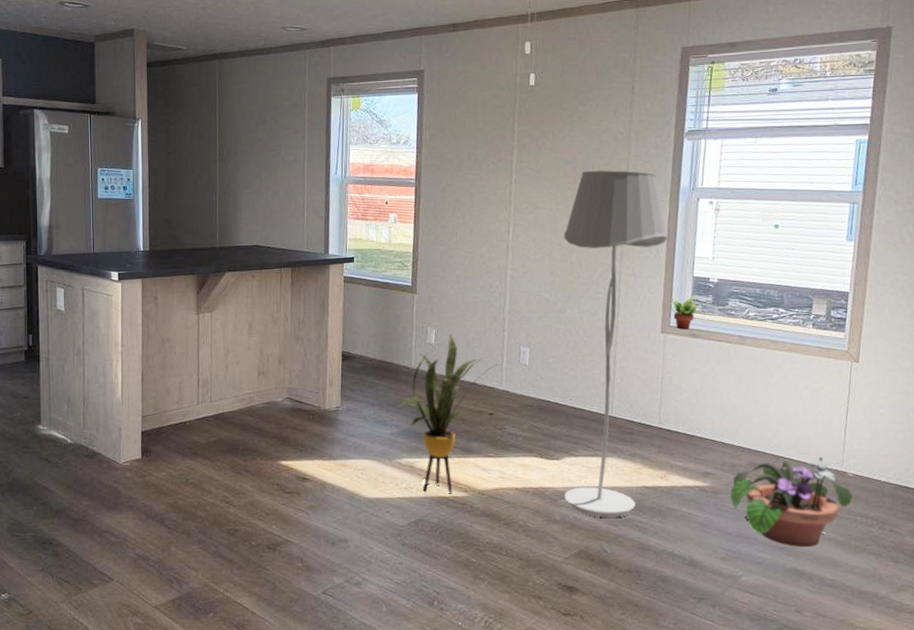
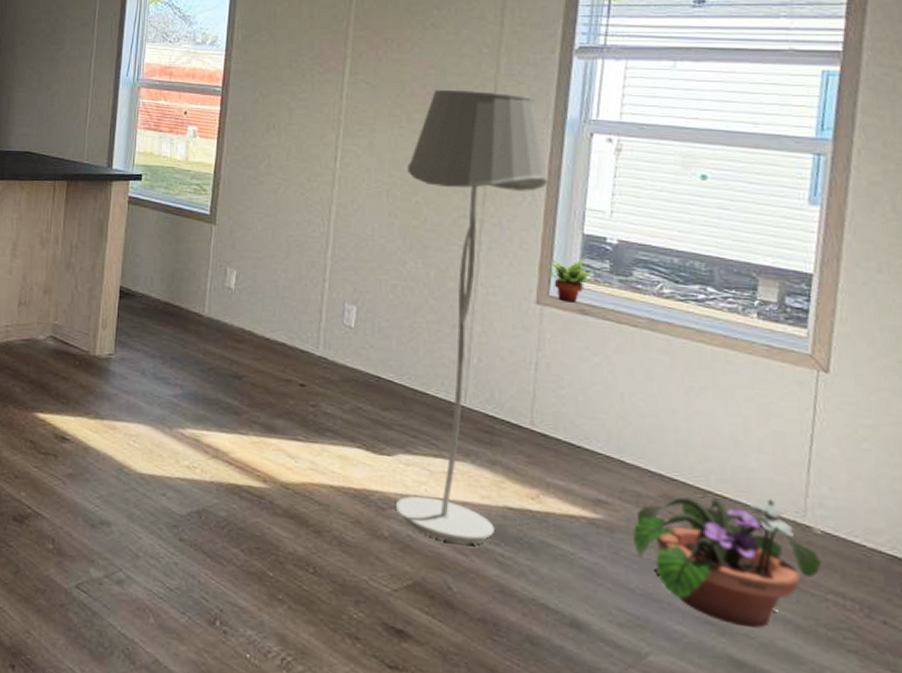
house plant: present [397,335,501,493] -> none [183,279,319,481]

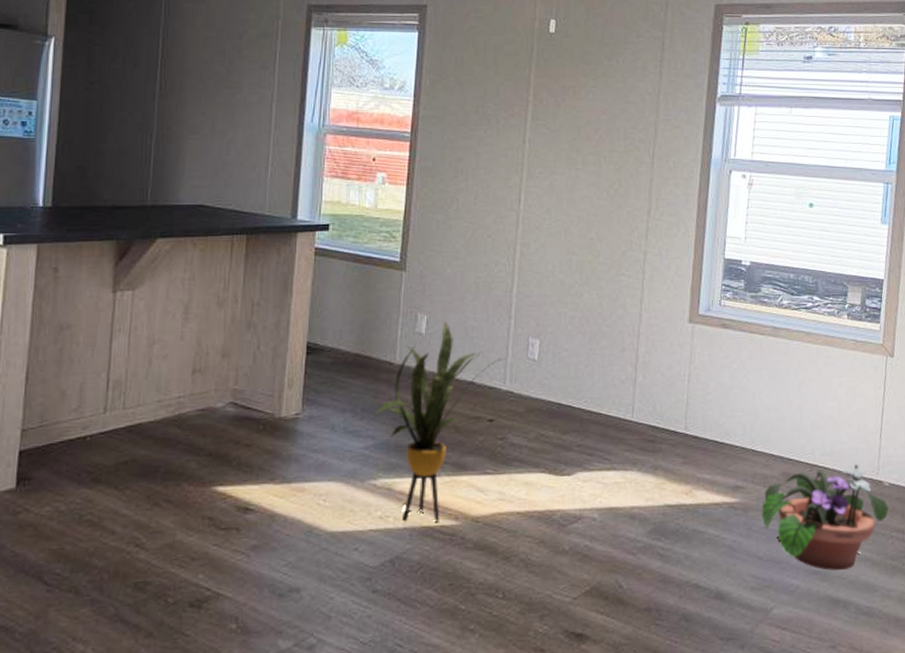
house plant: none [183,279,319,481] -> present [374,322,505,522]
floor lamp: present [396,89,549,545] -> none [576,133,698,545]
succulent plant: present [547,259,595,304] -> none [697,280,733,320]

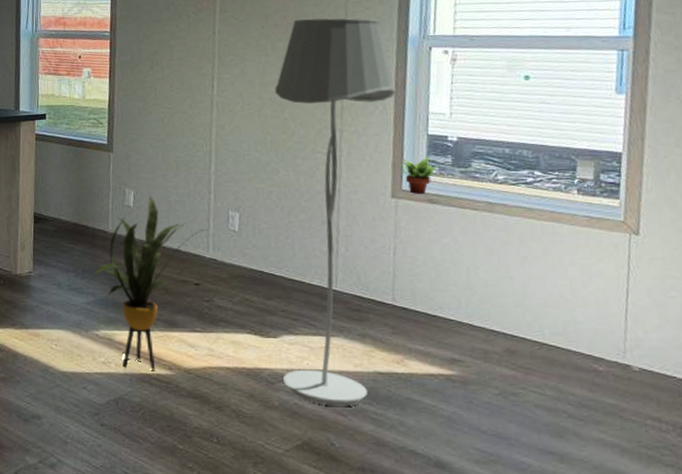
floor lamp: none [576,133,698,545] -> present [275,18,397,406]
succulent plant: none [697,280,733,320] -> present [399,156,440,195]
potted flower: present [761,464,889,571] -> none [483,345,640,453]

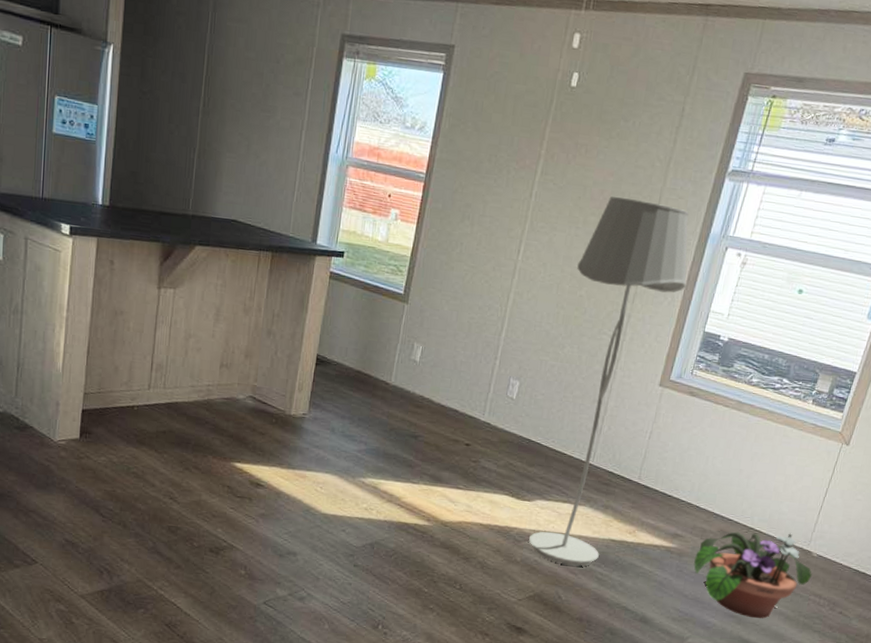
house plant: present [93,197,208,370] -> none [369,354,487,520]
succulent plant: present [399,156,440,195] -> none [671,351,707,387]
potted flower: none [483,345,640,453] -> present [693,531,812,619]

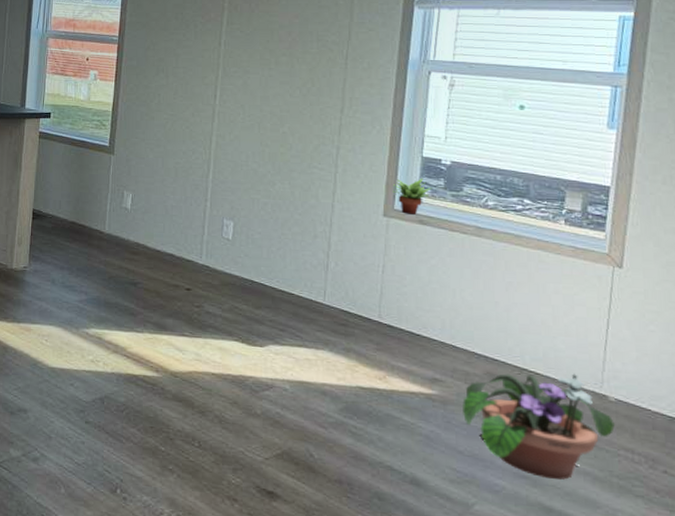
floor lamp: present [529,195,689,566] -> none [267,36,394,419]
succulent plant: none [671,351,707,387] -> present [392,178,432,216]

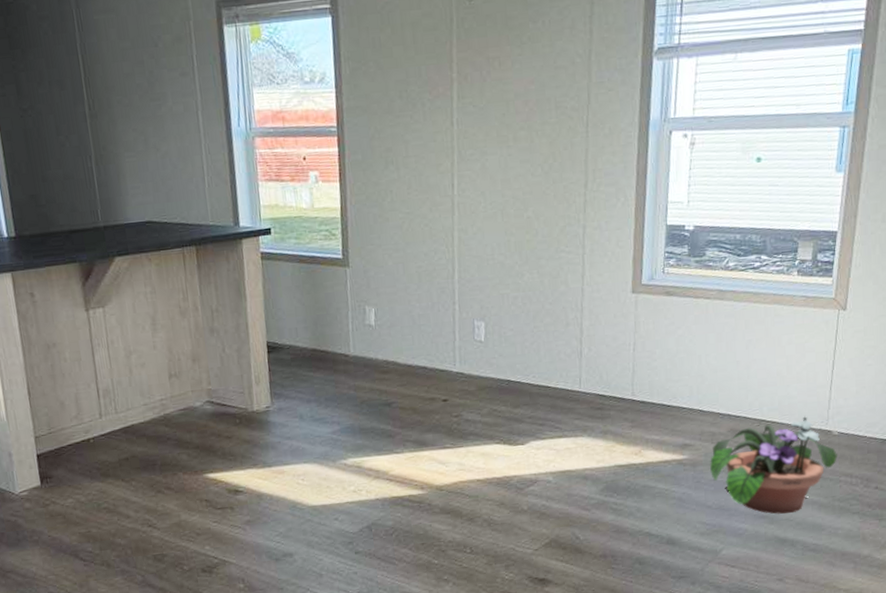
succulent plant: present [392,178,432,216] -> none [639,247,677,288]

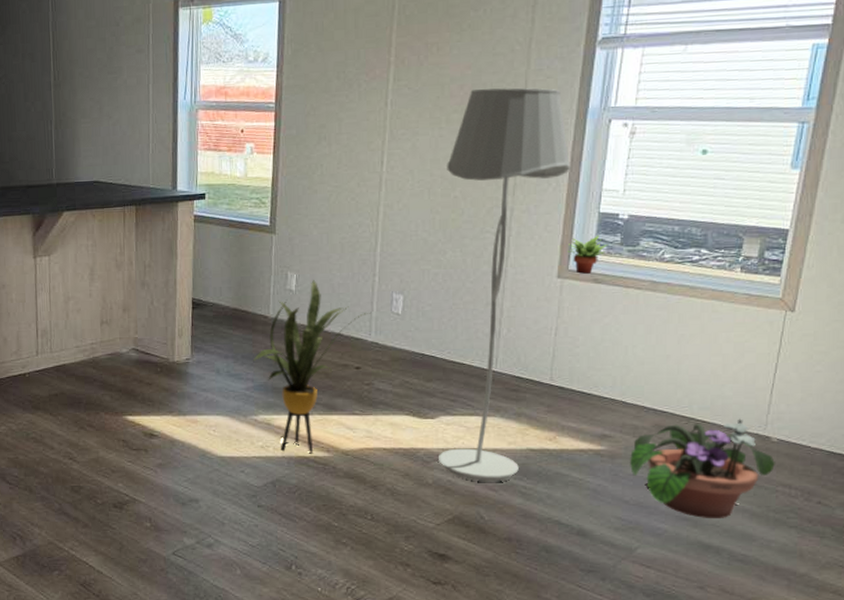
house plant: none [337,313,453,494] -> present [253,280,371,453]
floor lamp: none [517,101,638,503] -> present [439,87,571,482]
succulent plant: none [639,247,677,288] -> present [567,234,608,275]

